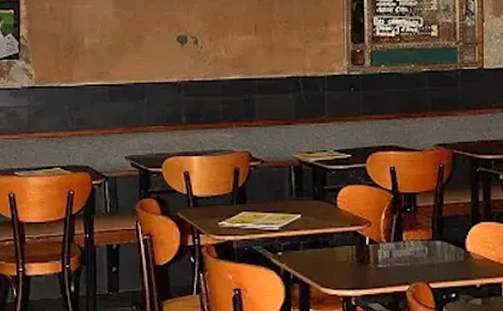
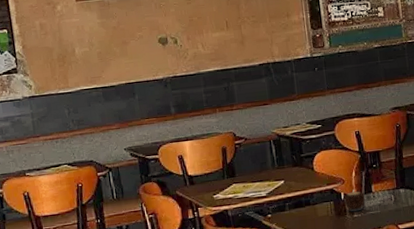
candle: none [367,235,394,261] -> present [343,189,366,212]

